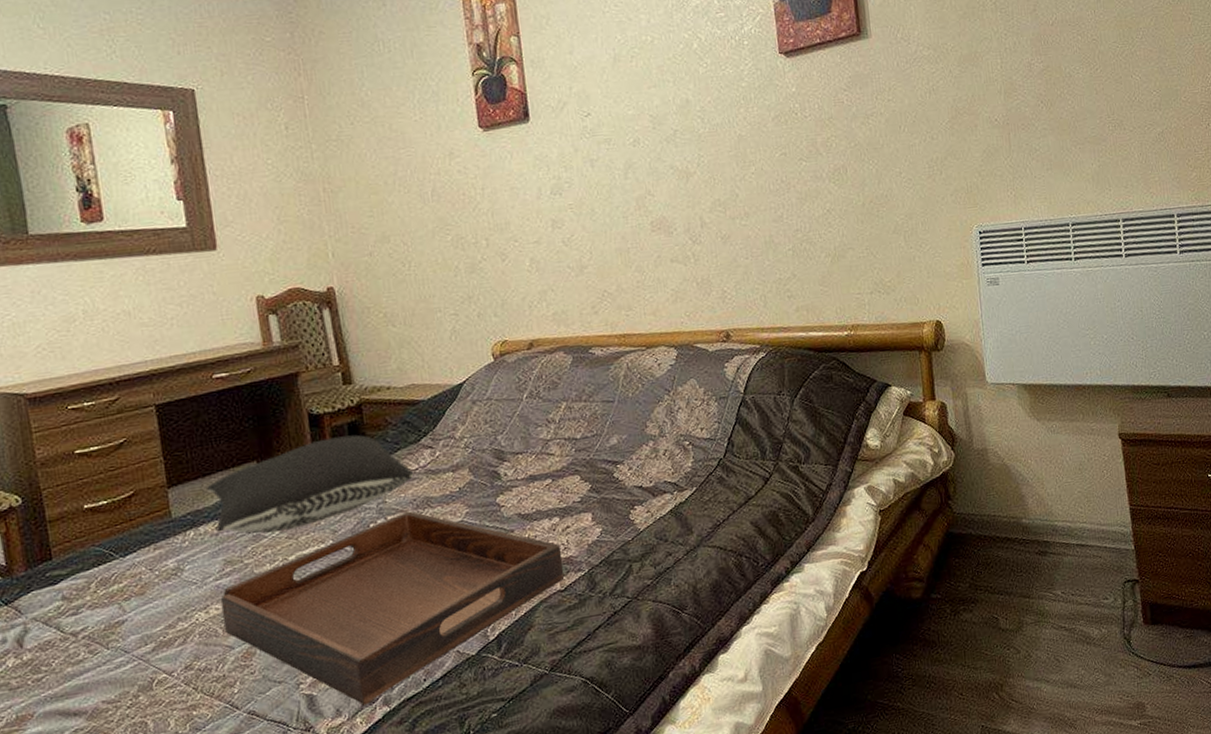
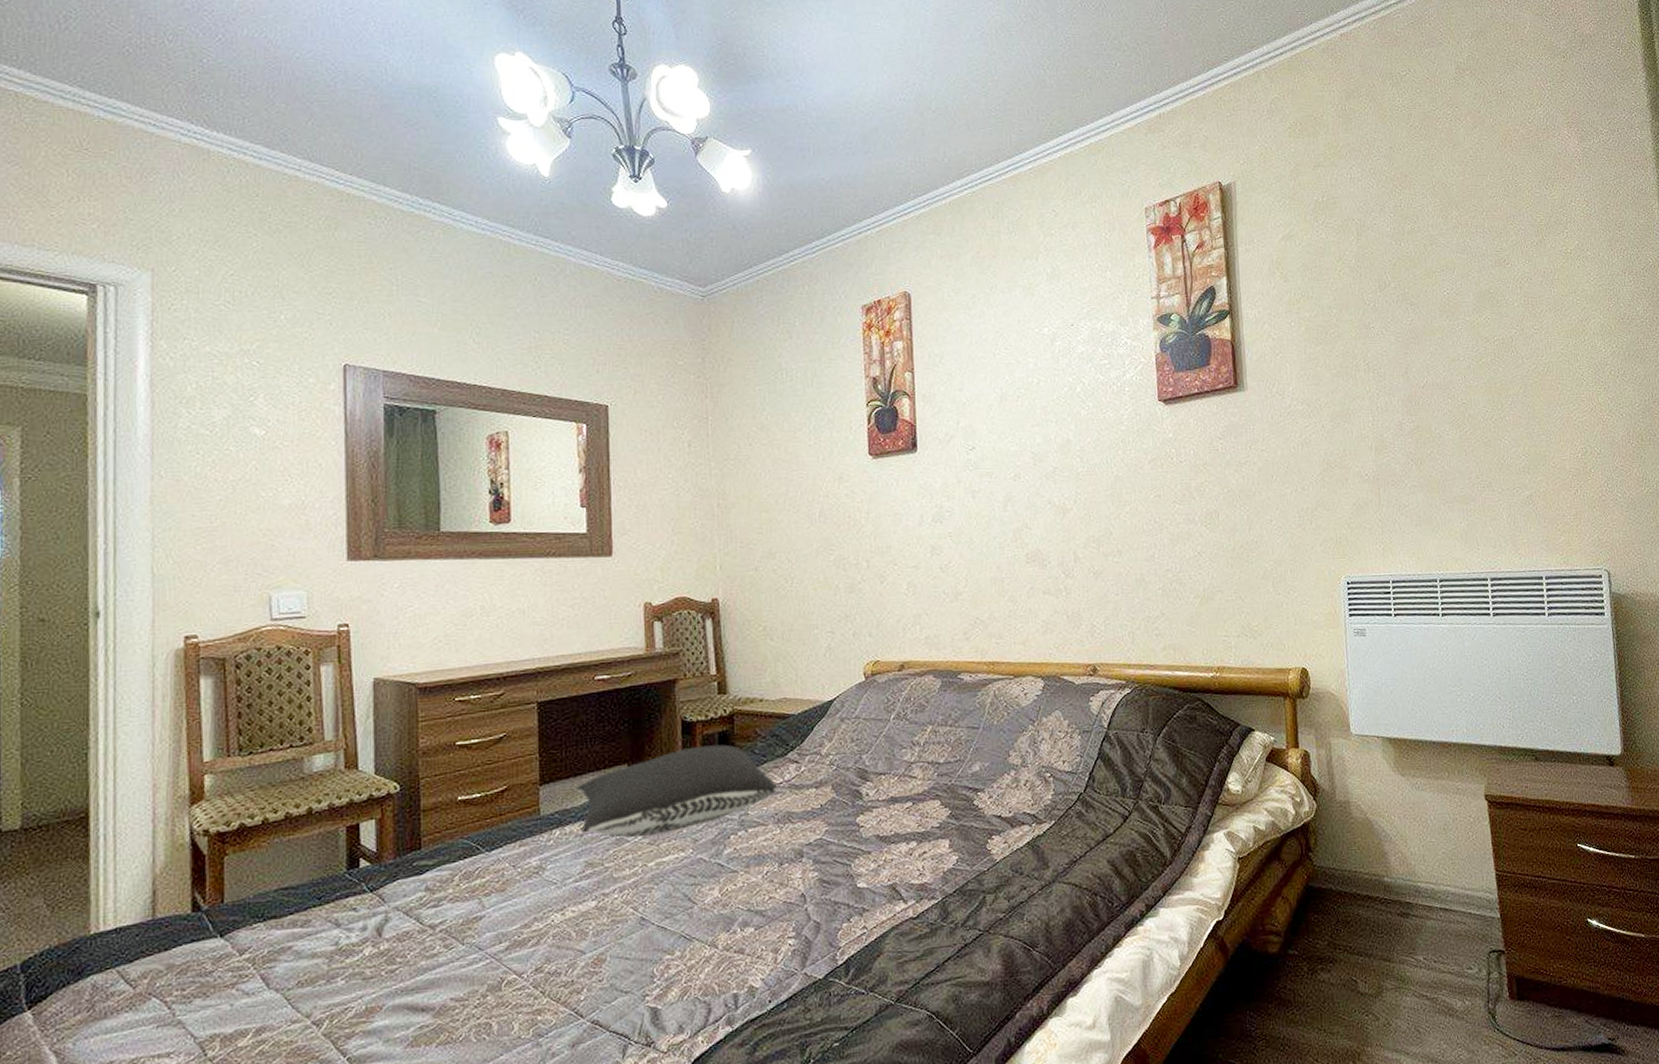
serving tray: present [220,511,564,706] -> none [577,825,918,1024]

